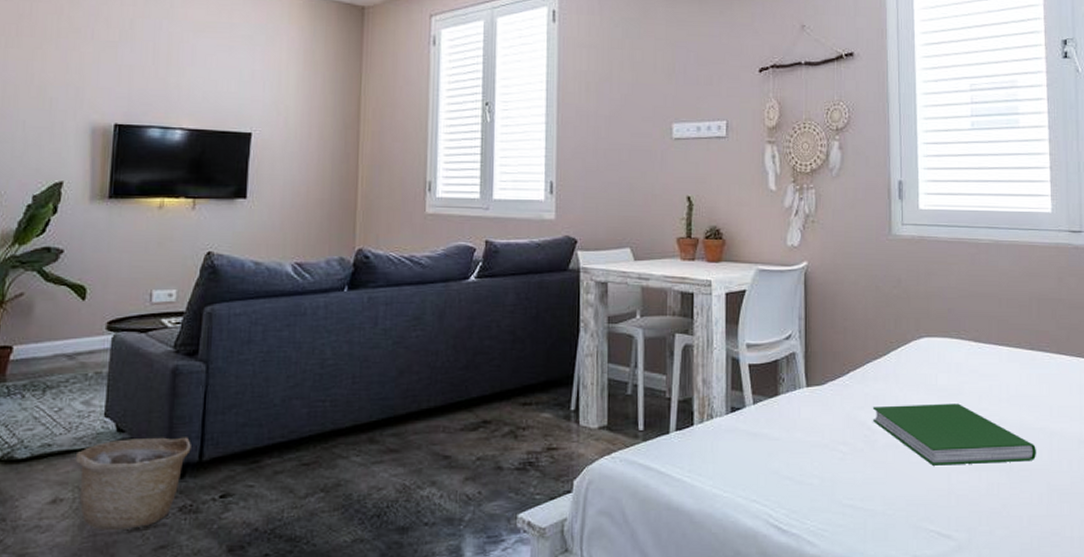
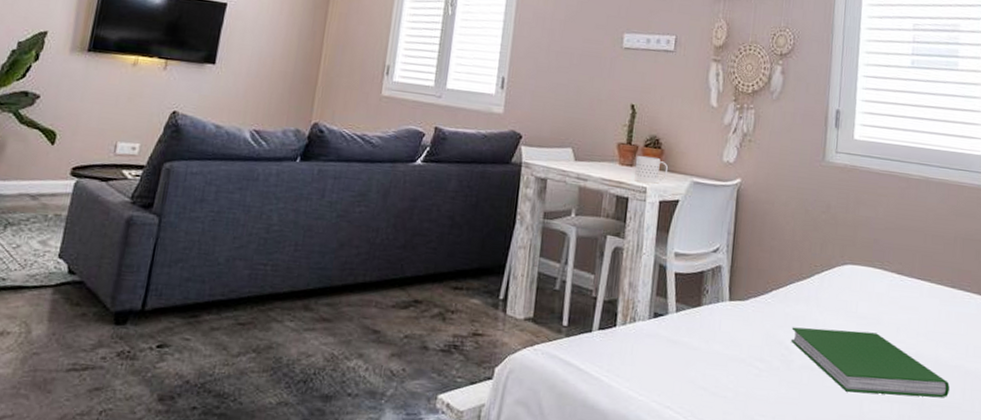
basket: present [76,437,191,531] -> none [25,281,136,369]
mug: none [697,248,732,277] -> present [634,155,669,185]

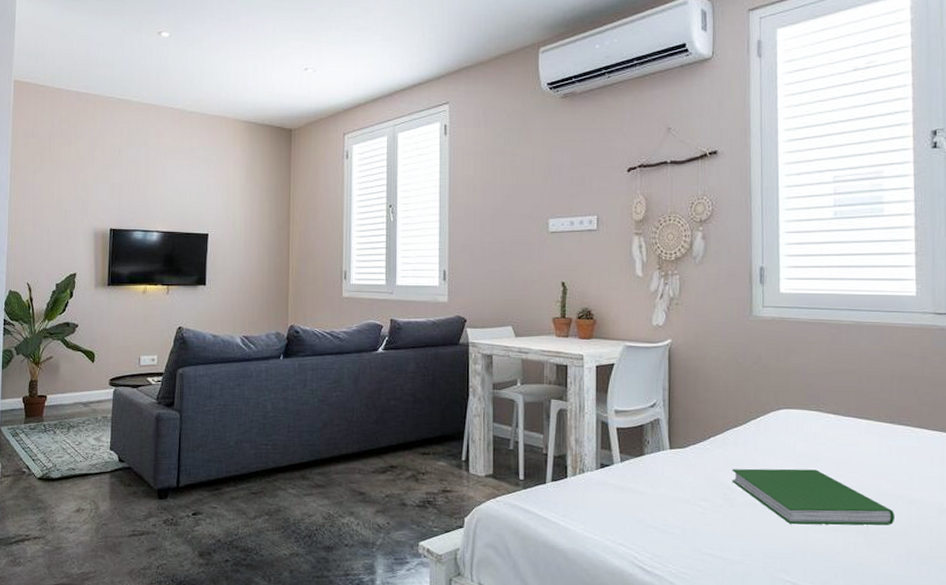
mug: present [634,155,669,185] -> none [570,326,602,352]

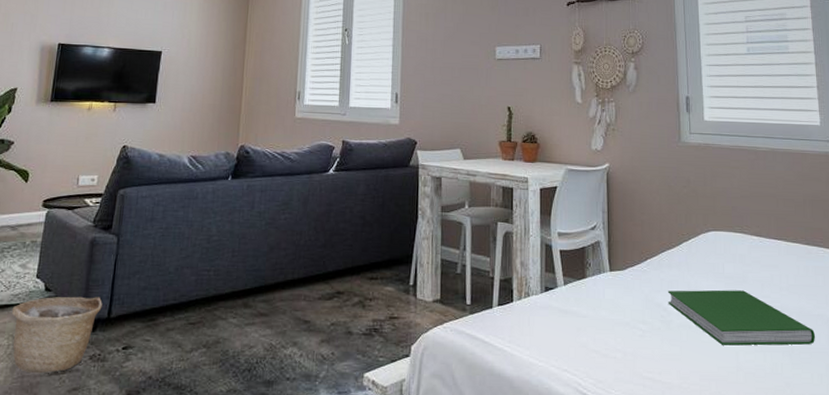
basket: none [92,467,171,535] -> present [12,296,102,374]

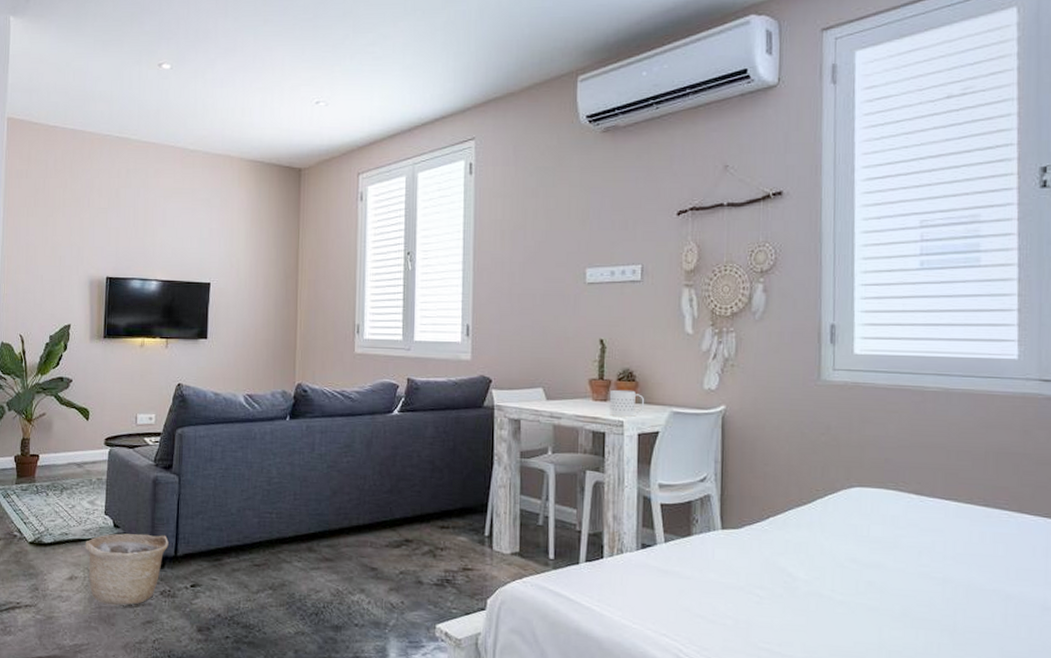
mug: none [516,150,545,175] -> present [609,389,645,418]
hardcover book: present [667,290,815,346] -> none [793,553,987,624]

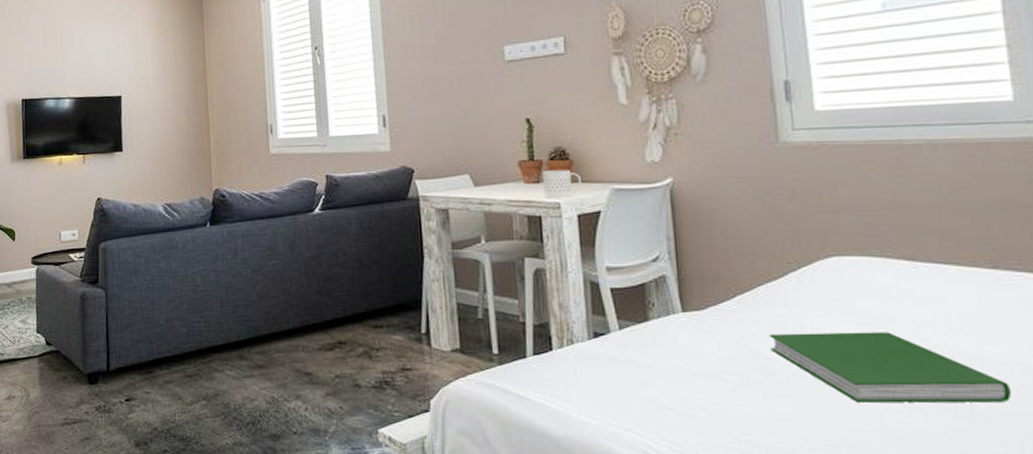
basket: present [86,533,169,606] -> none [20,350,100,424]
hardcover book: none [793,553,987,624] -> present [768,332,1011,403]

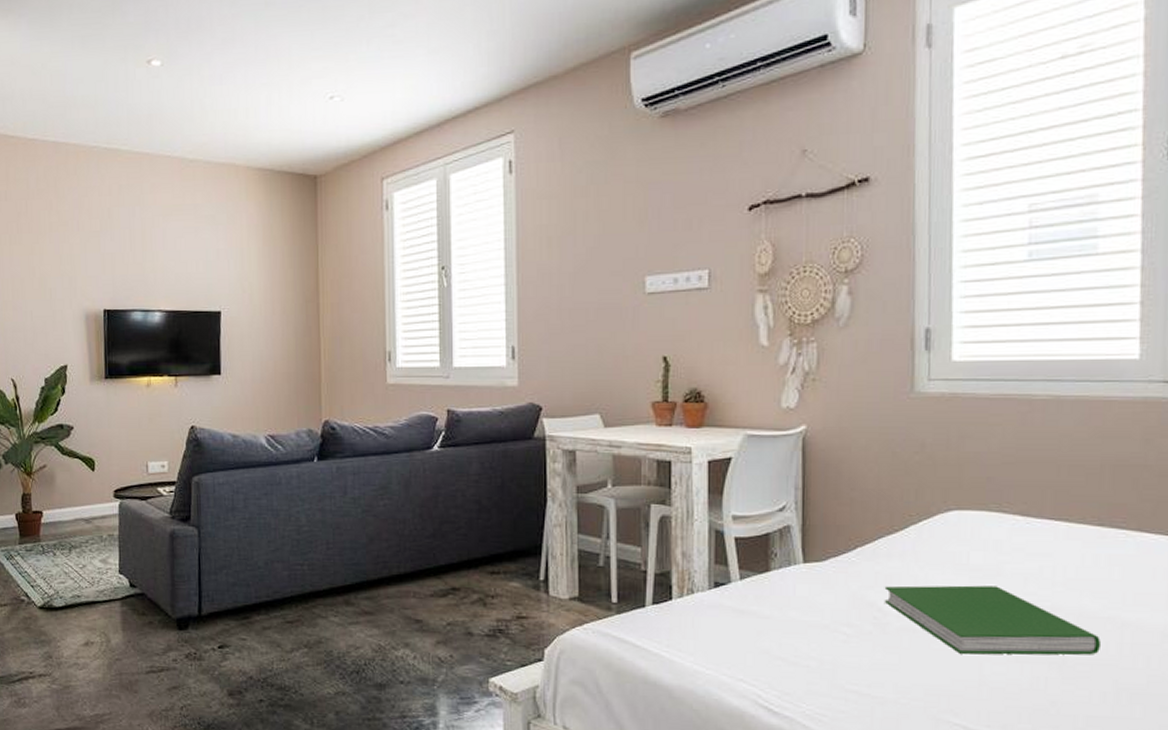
mug: present [541,169,583,199] -> none [674,412,716,444]

